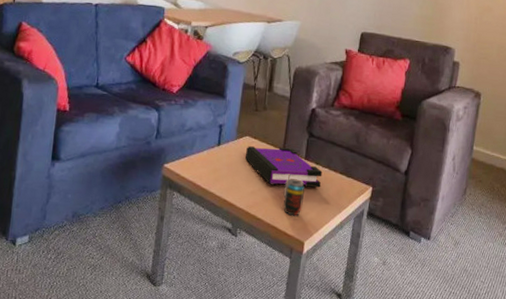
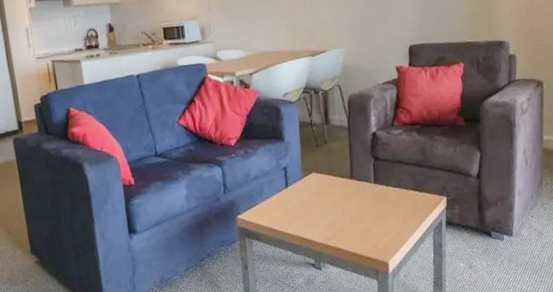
board game: present [244,146,323,188] -> none [314,175,395,215]
beverage can: present [283,174,305,216] -> none [358,201,381,240]

